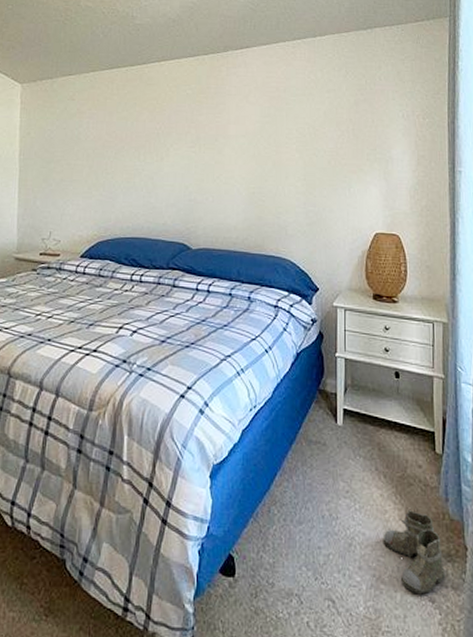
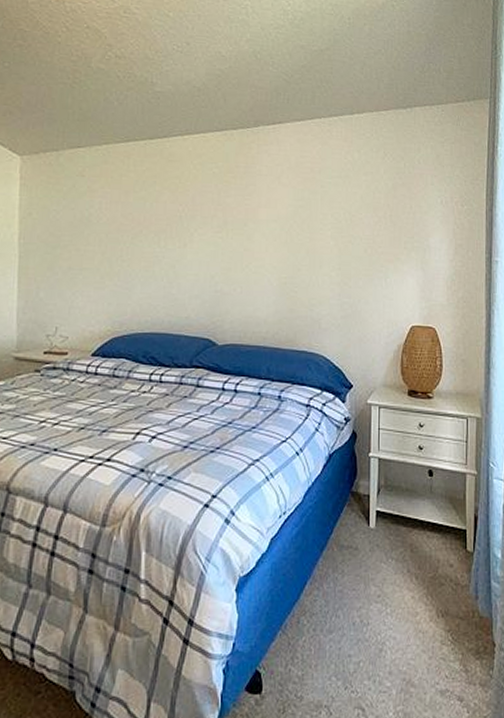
boots: present [383,510,448,599] -> none [413,611,476,696]

